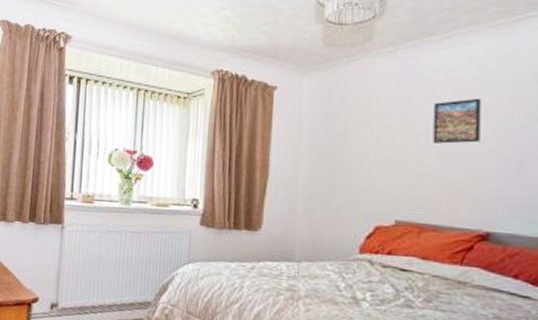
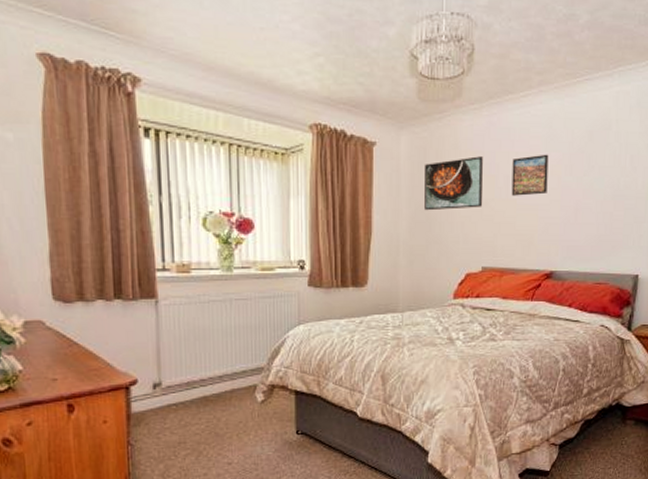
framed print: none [327,100,397,156] -> present [424,156,483,211]

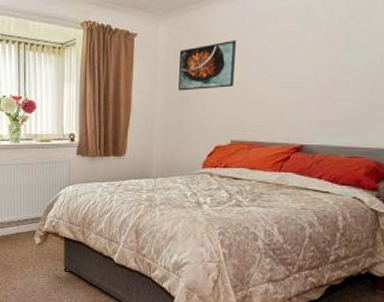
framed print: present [511,154,549,196] -> none [263,34,304,75]

